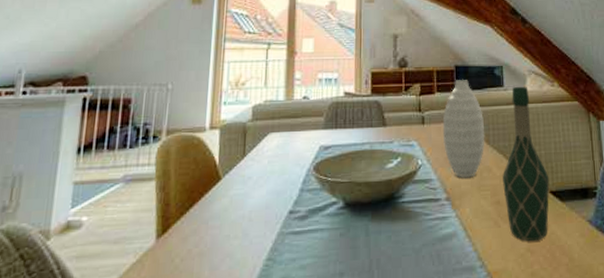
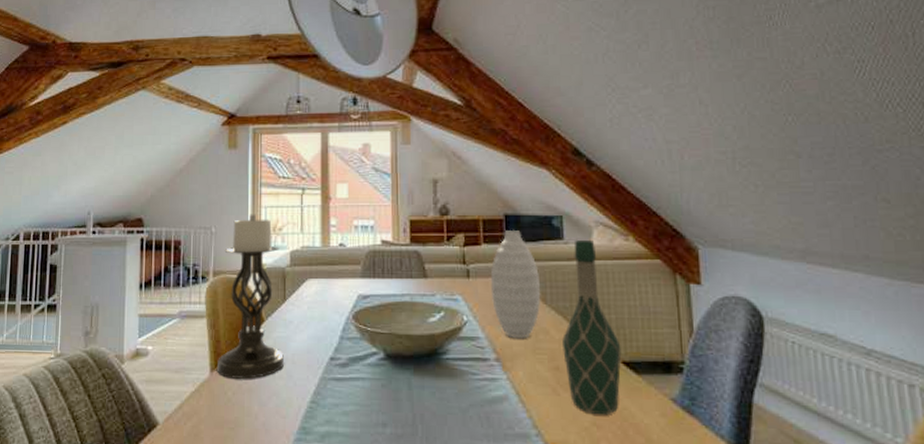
candle holder: none [163,69,241,244] -> present [216,214,285,379]

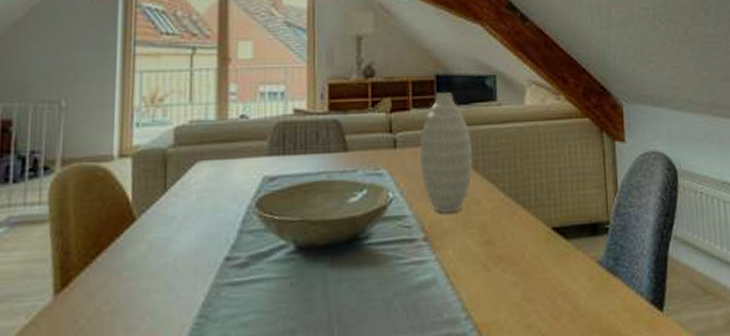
candle holder: present [216,214,285,379] -> none [63,81,164,301]
wine bottle: present [562,239,622,415] -> none [494,100,552,288]

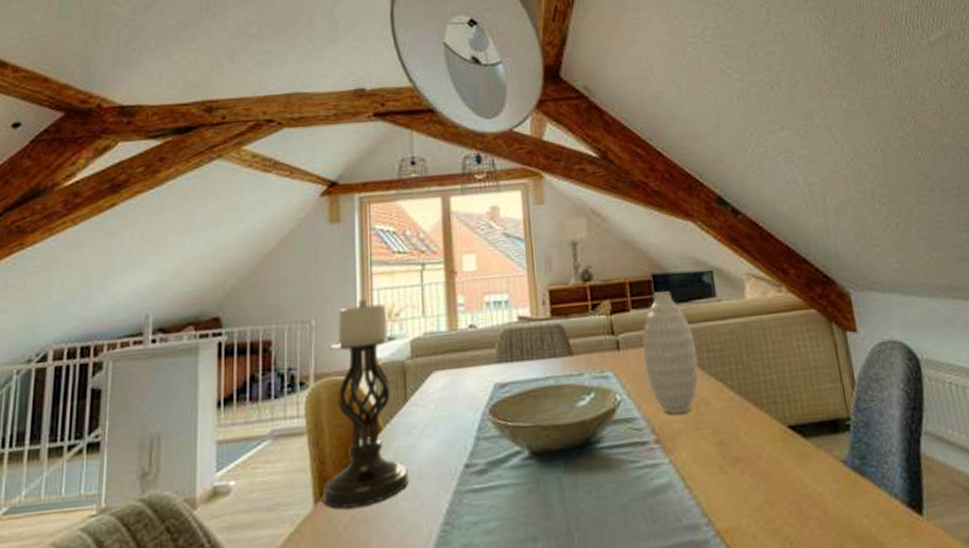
candle holder: none [63,81,164,301] -> present [322,299,409,509]

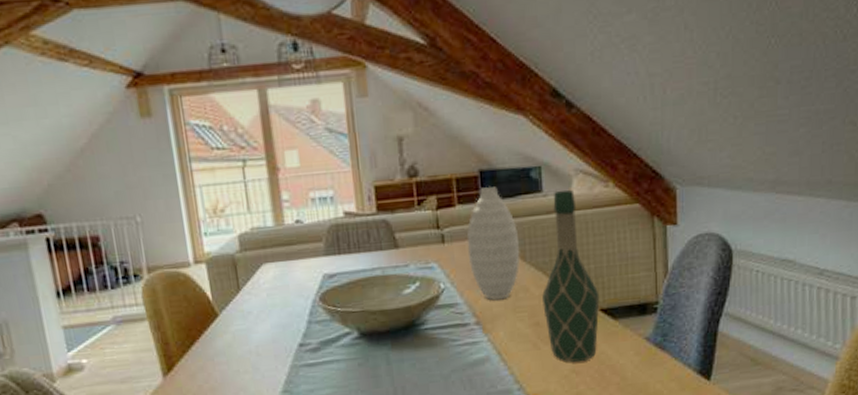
candle holder: present [322,299,409,509] -> none [156,195,249,381]
wine bottle: none [724,294,790,491] -> present [542,189,600,362]

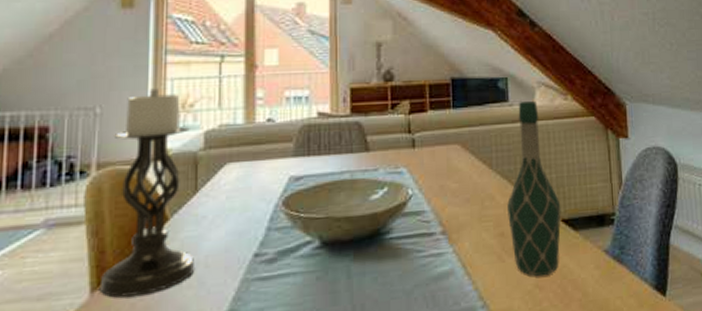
candle holder: none [156,195,249,381] -> present [99,88,195,298]
vase: present [467,187,520,300] -> none [436,94,487,209]

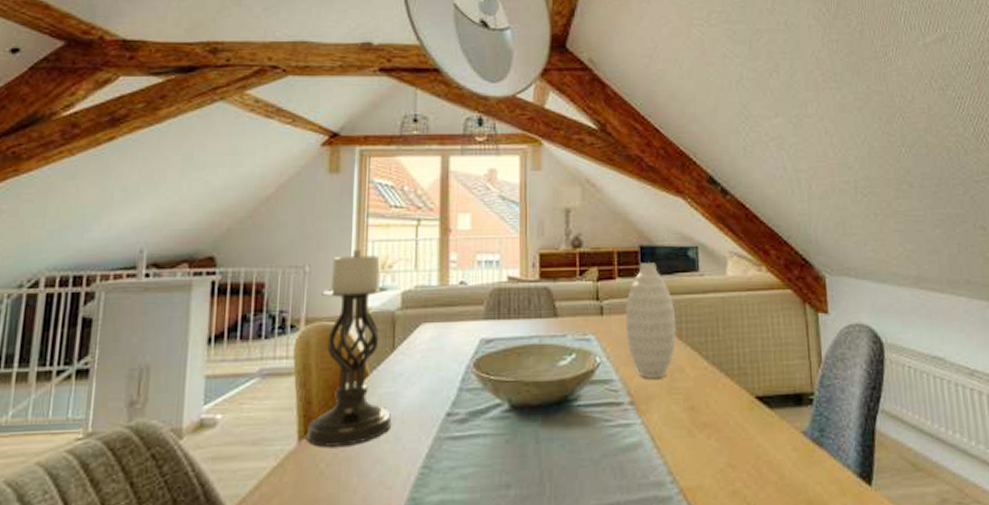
vase: none [436,94,487,209] -> present [625,263,677,379]
wine bottle: present [507,100,561,276] -> none [698,270,755,455]

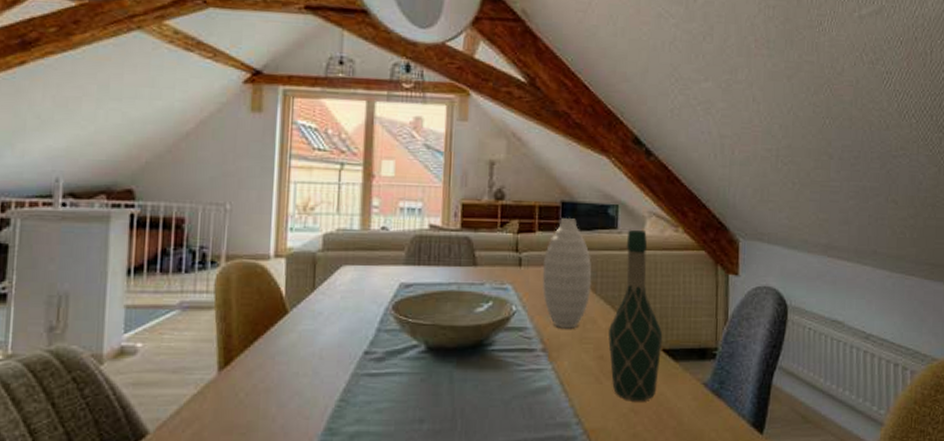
candle holder: present [306,249,392,447] -> none [226,190,311,378]
wine bottle: none [698,270,755,455] -> present [608,229,663,401]

